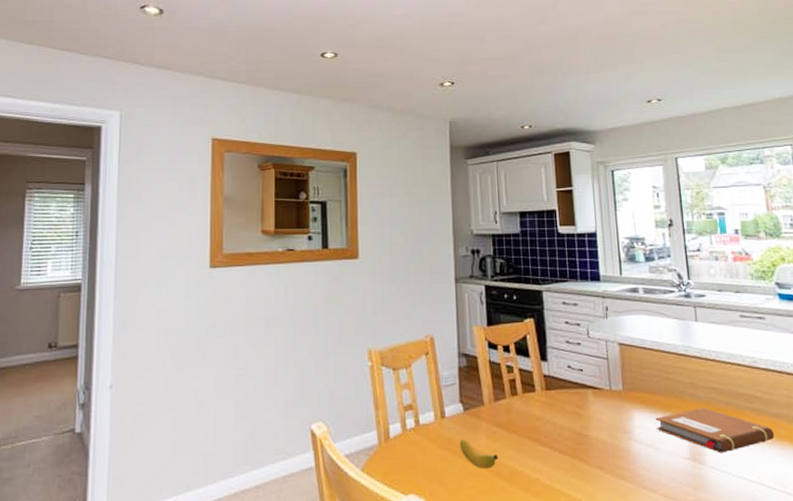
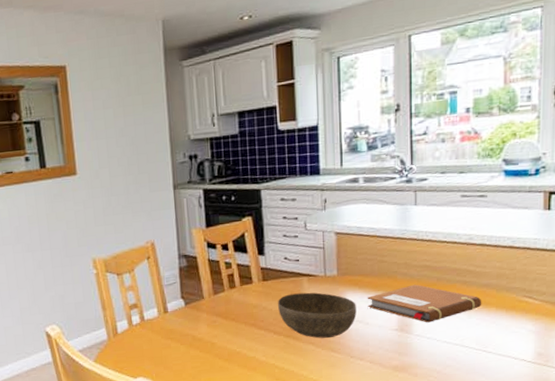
banana: present [459,438,498,469] -> none [182,329,218,352]
bowl: none [562,407,646,462] -> present [278,292,357,339]

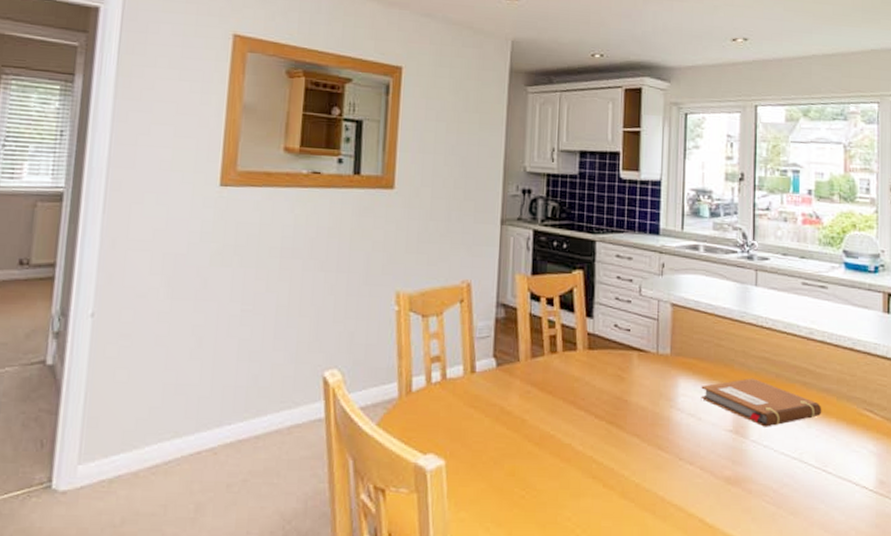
bowl: present [278,292,357,339] -> none [602,370,689,431]

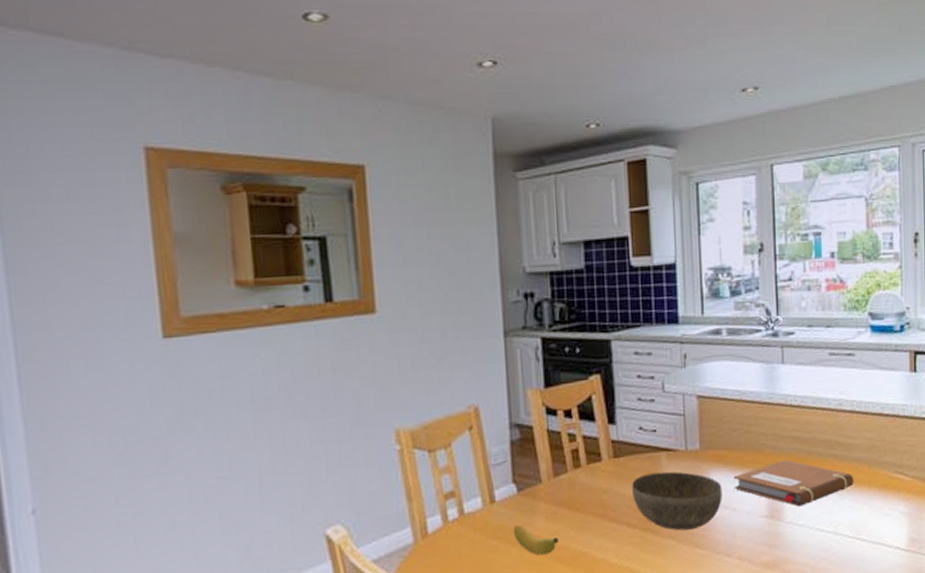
banana: none [488,396,529,430] -> present [513,524,559,556]
bowl: none [602,370,689,431] -> present [632,471,722,531]

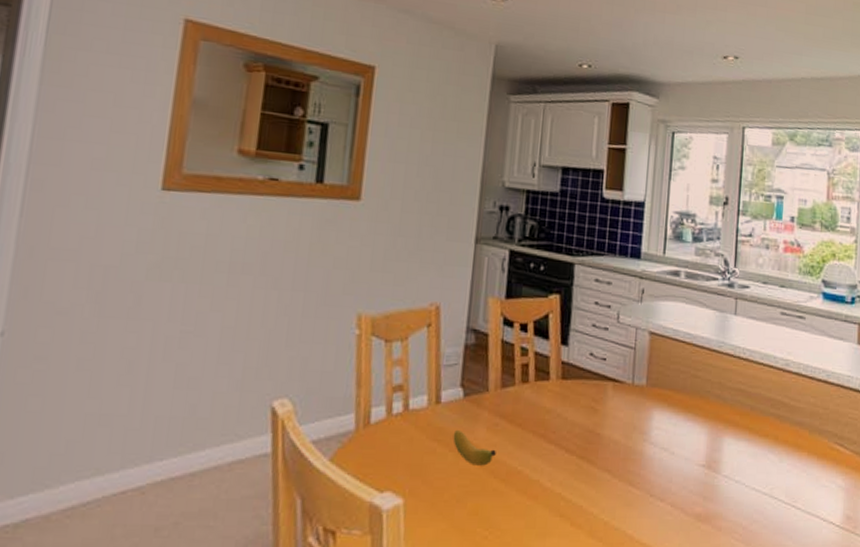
bowl: present [632,471,722,531] -> none [574,401,663,466]
notebook: present [733,459,854,507] -> none [675,410,795,462]

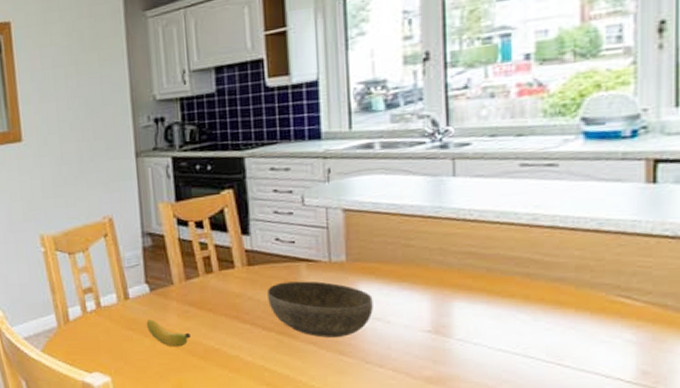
bowl: none [574,401,663,466] -> present [267,281,373,338]

